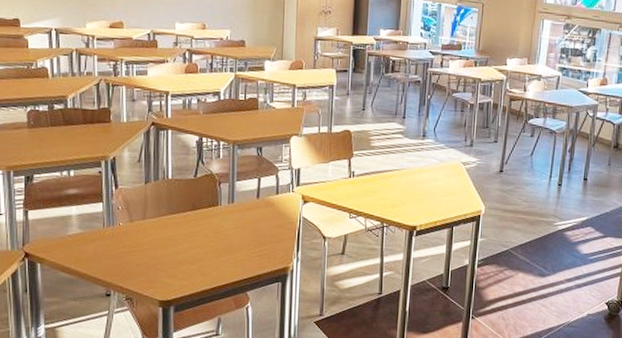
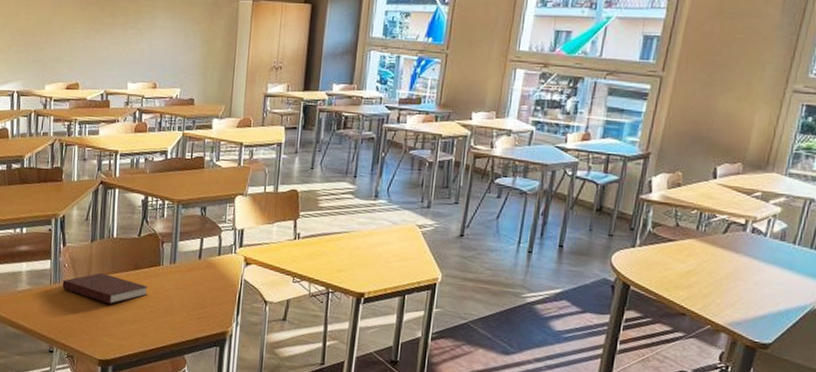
notebook: none [116,214,207,245] -> present [62,272,148,304]

